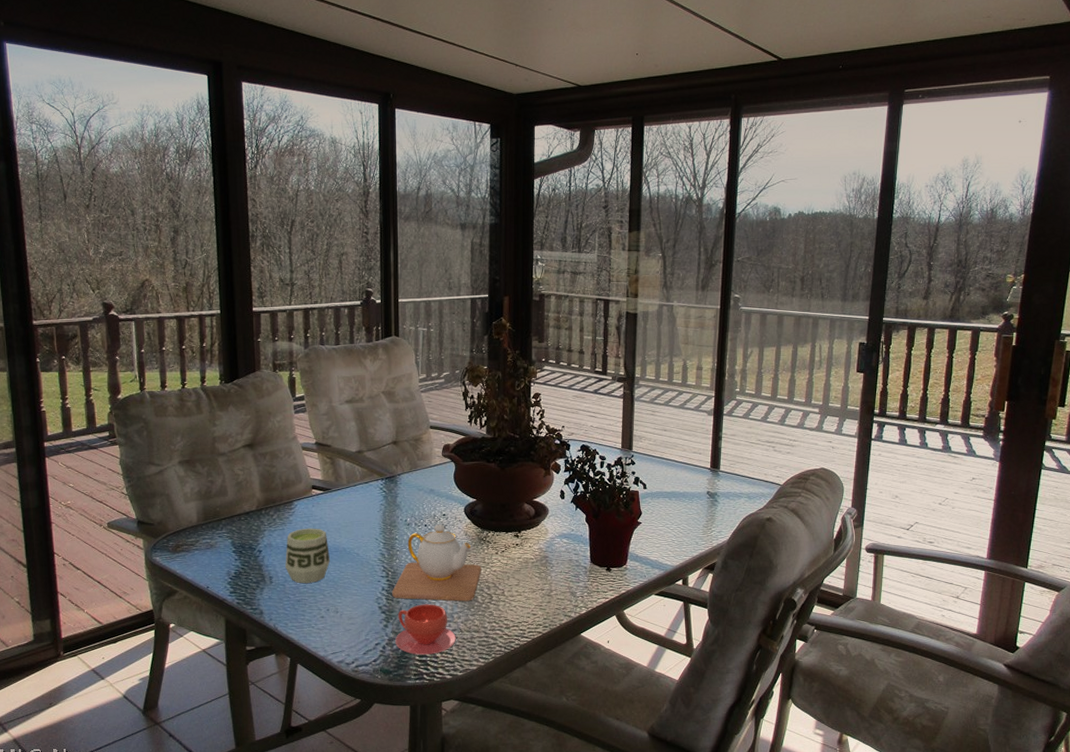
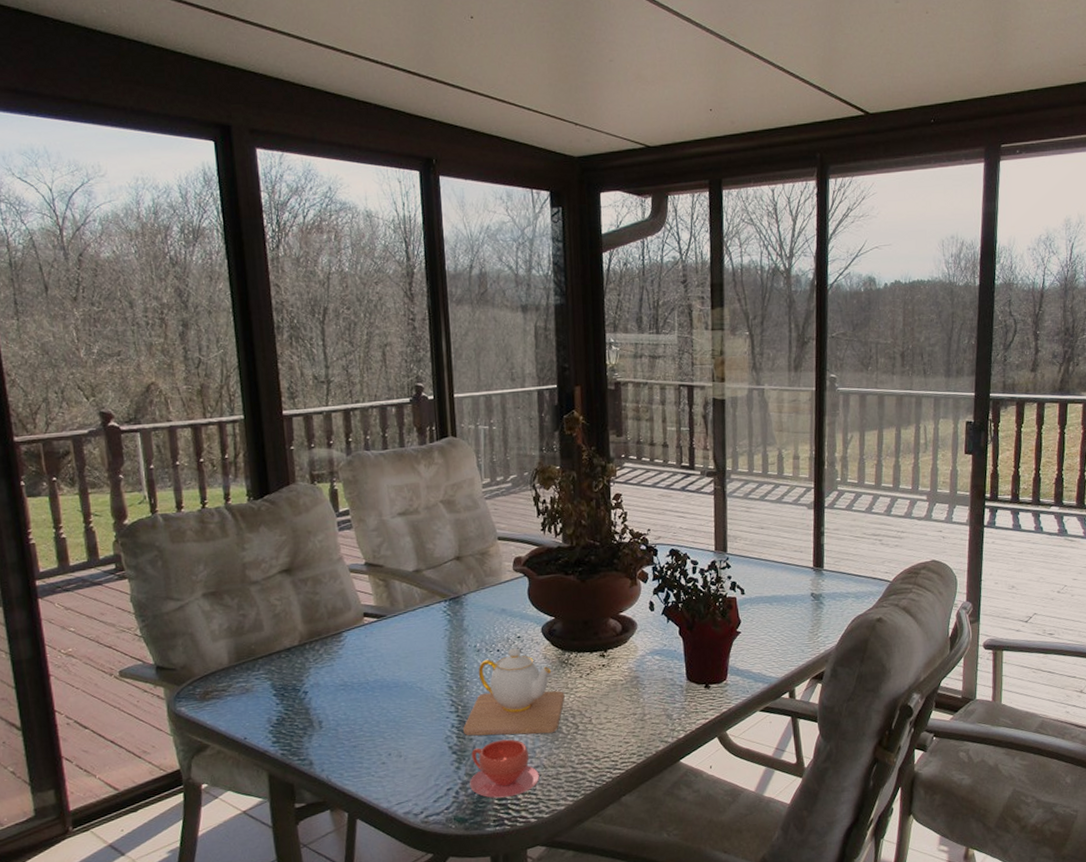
cup: present [285,528,331,584] -> none [336,661,390,727]

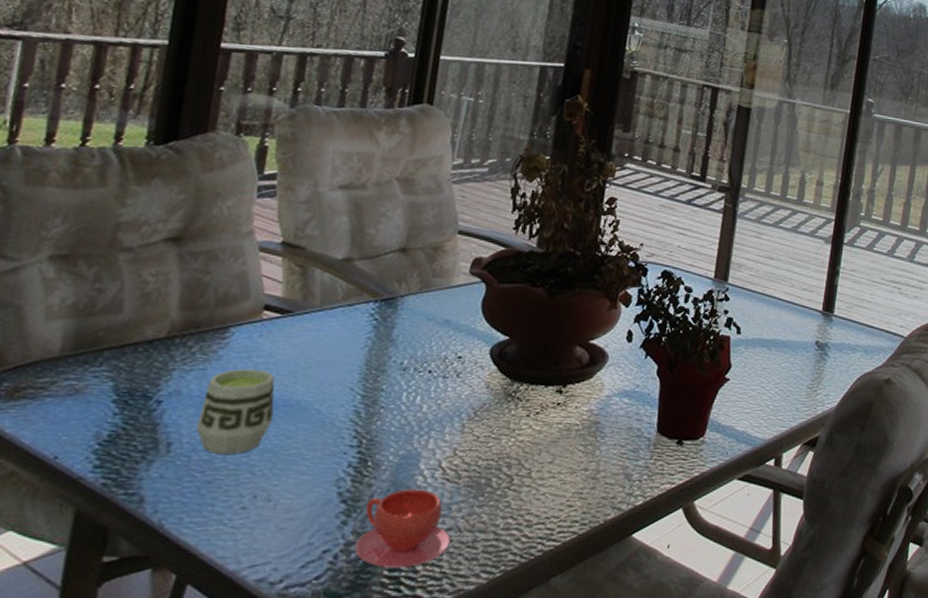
cup: none [336,661,390,727] -> present [196,368,276,455]
teapot: present [463,648,565,736] -> none [362,370,503,486]

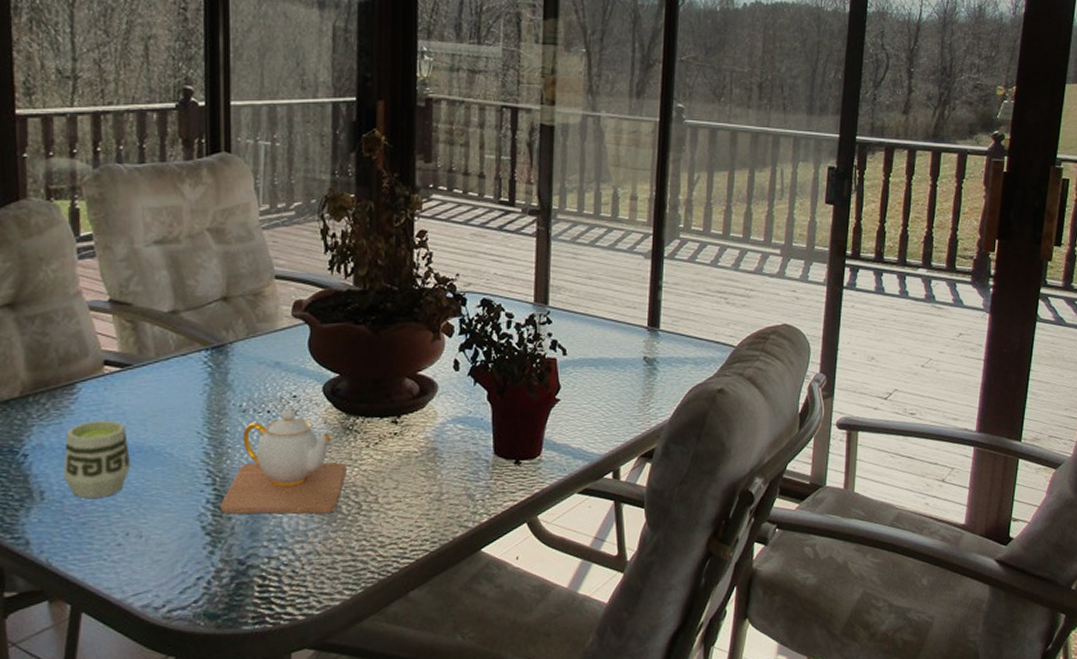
teacup: present [355,489,451,568] -> none [225,519,311,590]
teapot: none [362,370,503,486] -> present [221,409,347,514]

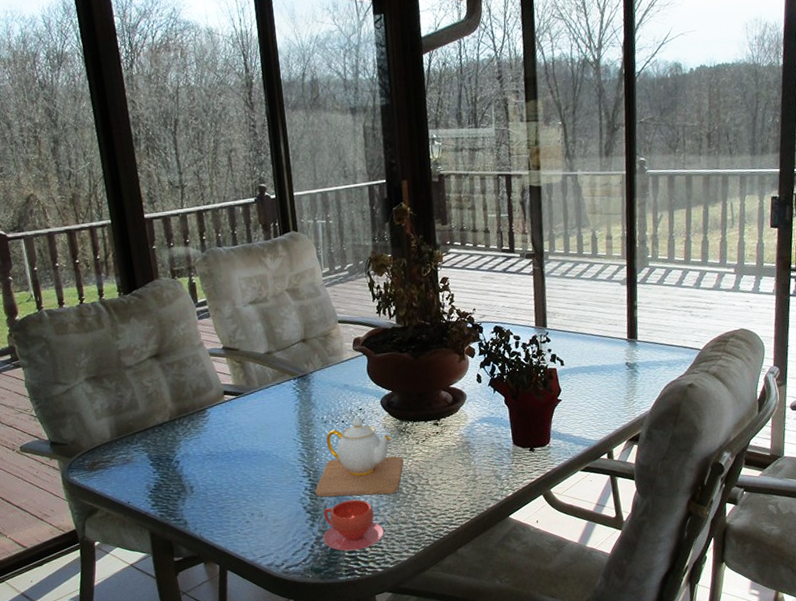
cup: present [63,420,132,499] -> none [203,434,250,491]
teacup: none [225,519,311,590] -> present [323,499,384,551]

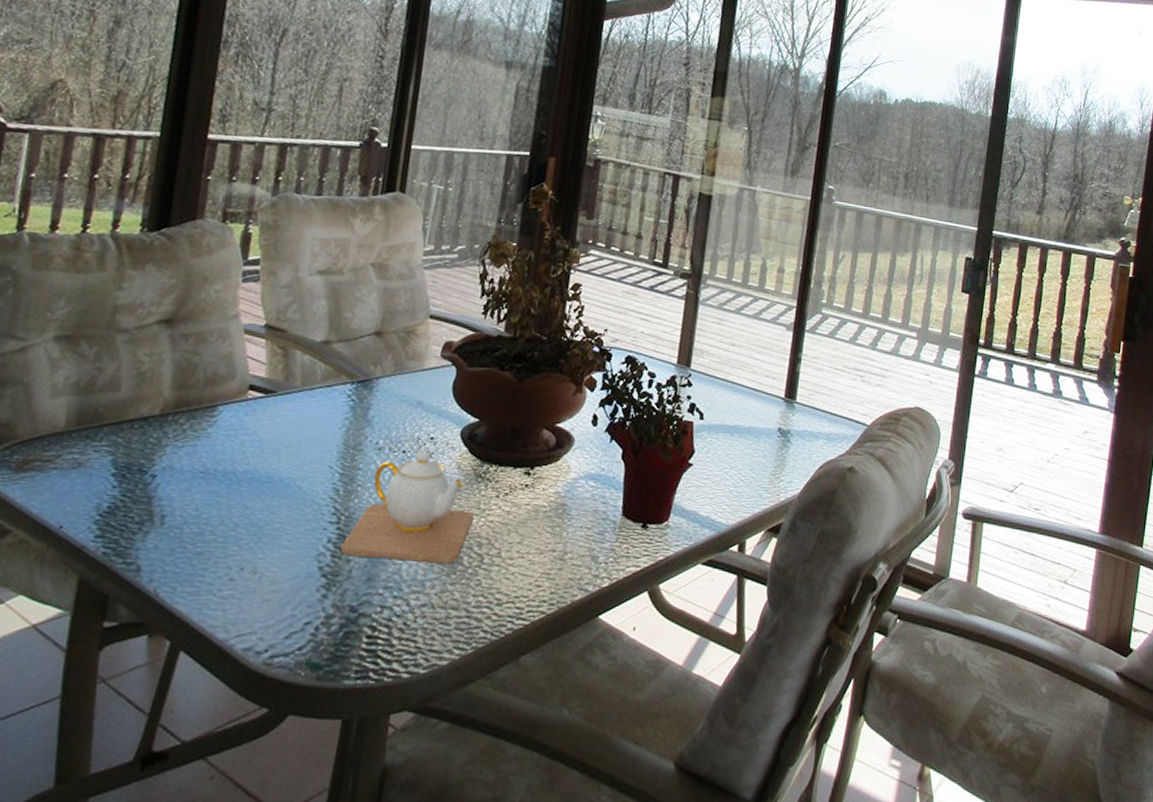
teacup: present [323,499,384,551] -> none [335,565,425,641]

